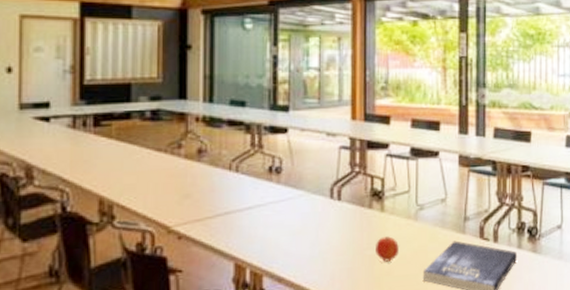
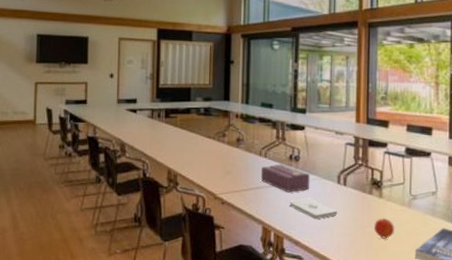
tissue box: none [231,179,296,216] -> present [260,164,310,193]
notepad: none [271,220,331,246] -> present [290,198,338,219]

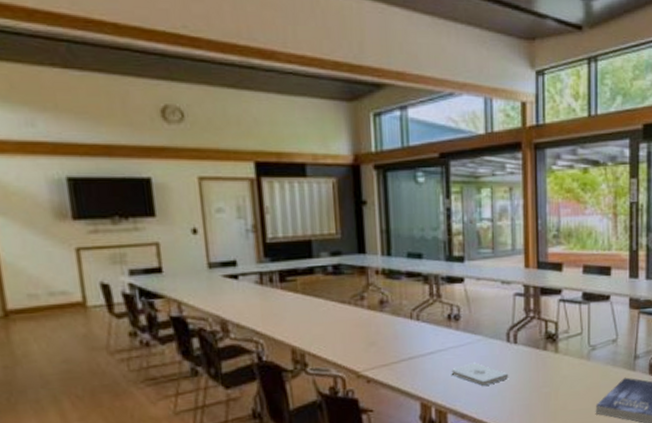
tissue box: present [260,164,310,193] -> none [413,326,475,359]
apple: present [374,218,395,239] -> none [551,375,574,398]

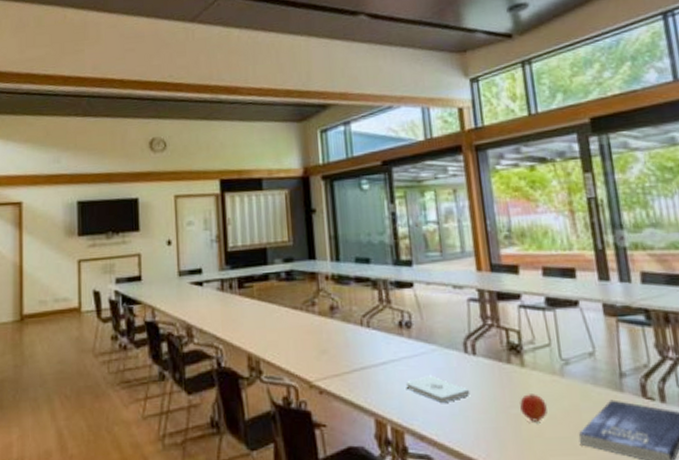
apple: none [551,375,574,398] -> present [520,394,548,422]

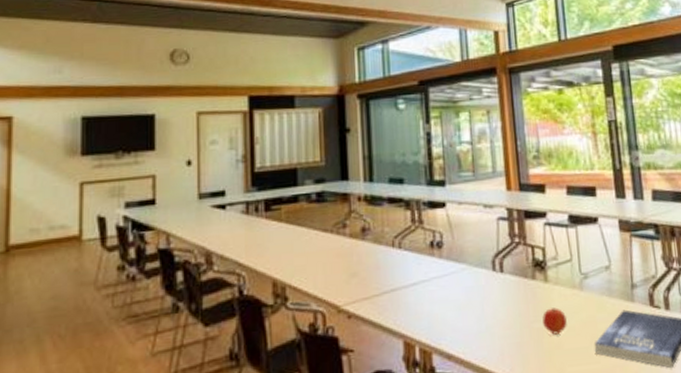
notepad: present [407,375,471,403] -> none [436,294,497,321]

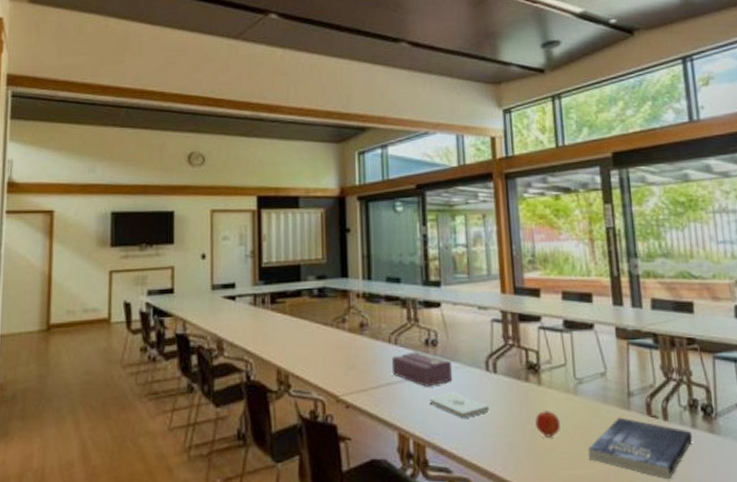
tissue box: none [395,254,459,291] -> present [391,351,453,387]
notepad: none [436,294,497,321] -> present [430,392,490,418]

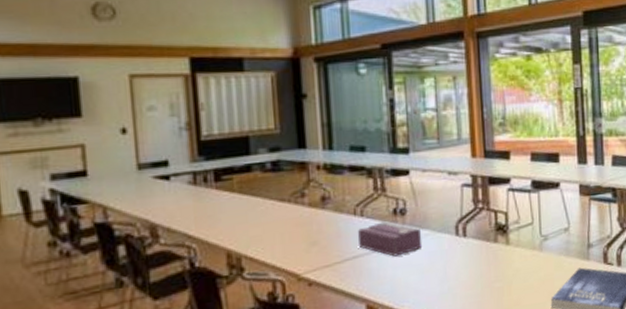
notepad: present [430,392,490,418] -> none [399,259,459,284]
apple: present [535,411,561,437] -> none [503,268,527,293]

